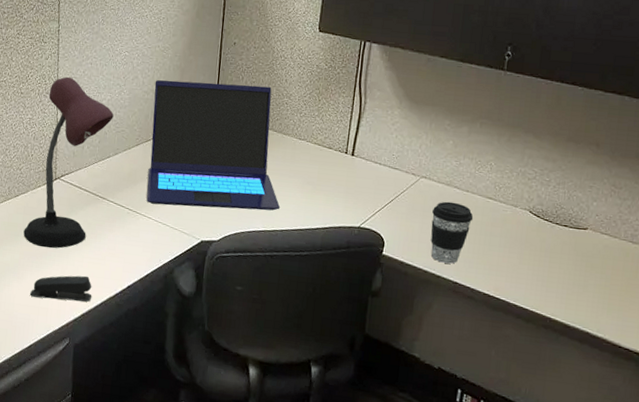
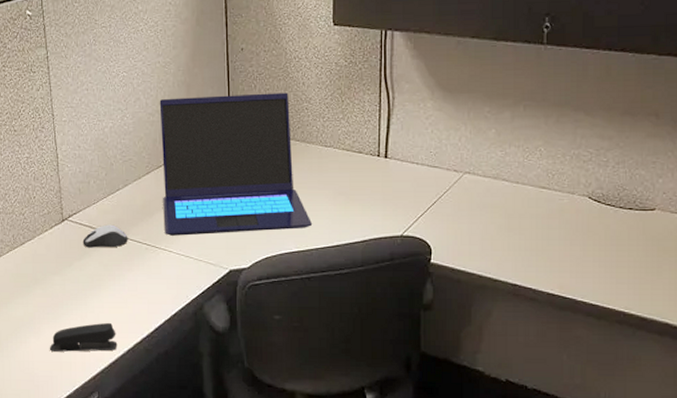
desk lamp: present [23,76,114,249] -> none [35,107,118,297]
computer mouse: none [71,187,113,209] -> present [82,224,128,248]
coffee cup: present [431,201,474,264] -> none [481,196,527,265]

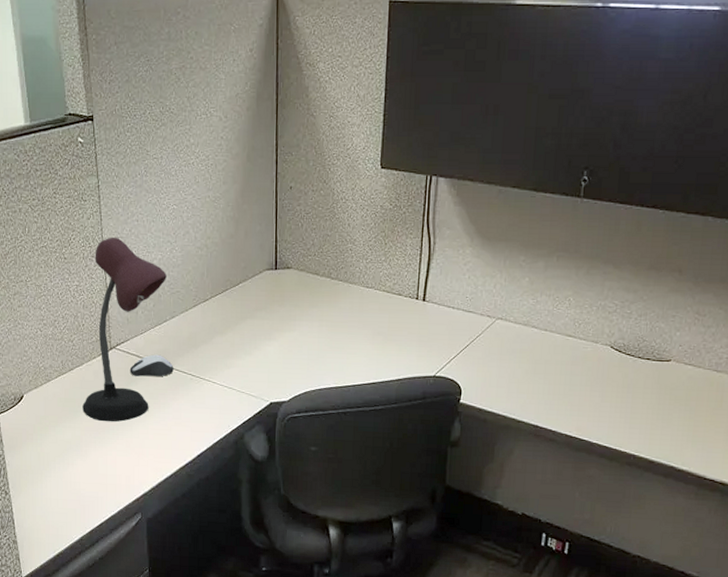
desk lamp: none [35,107,118,297] -> present [82,237,167,422]
stapler: present [50,322,118,352] -> none [96,448,161,475]
laptop: present [159,92,313,236] -> none [208,232,351,368]

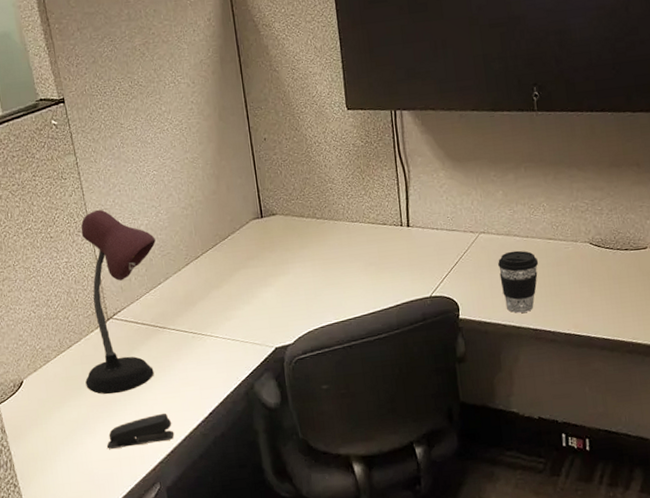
stapler: none [96,448,161,475] -> present [107,413,175,449]
computer mouse: present [129,354,174,377] -> none [129,317,175,343]
coffee cup: none [509,342,553,407] -> present [498,250,539,313]

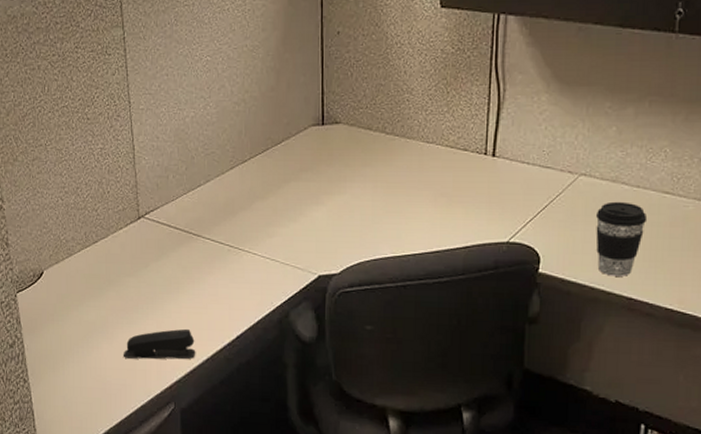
desk lamp: present [81,209,156,395] -> none [108,93,200,300]

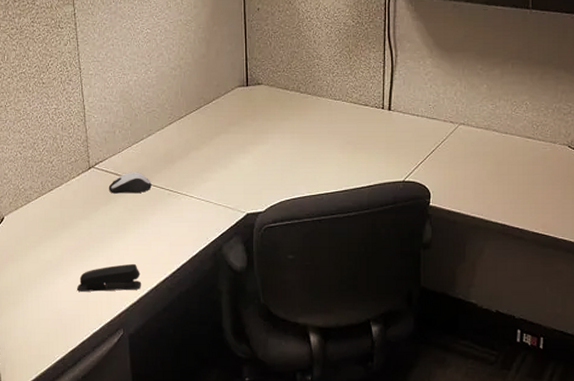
computer mouse: none [160,223,209,249] -> present [108,172,152,194]
coffee cup: present [596,201,648,276] -> none [474,145,515,207]

